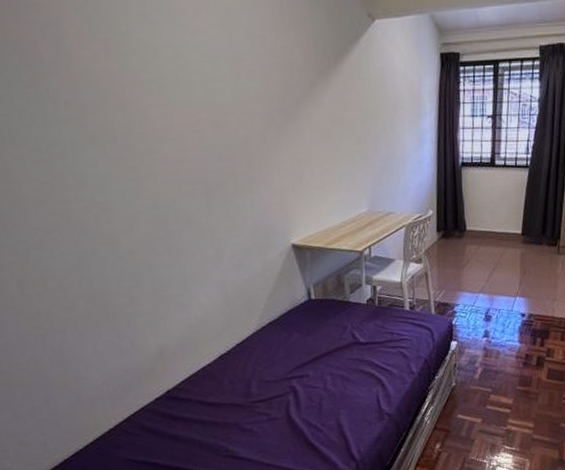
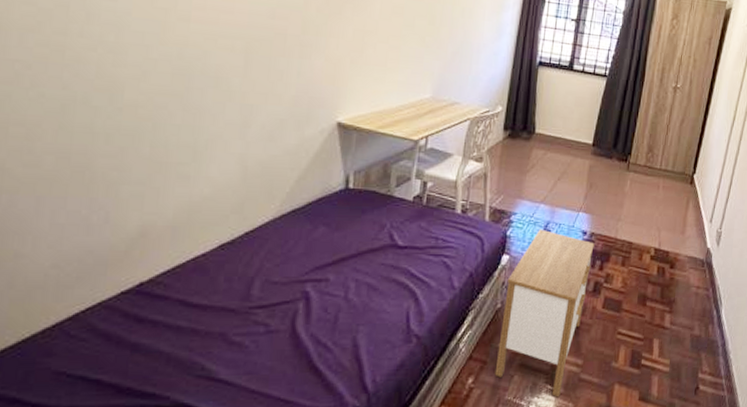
nightstand: none [457,315,534,455] -> present [495,229,595,398]

